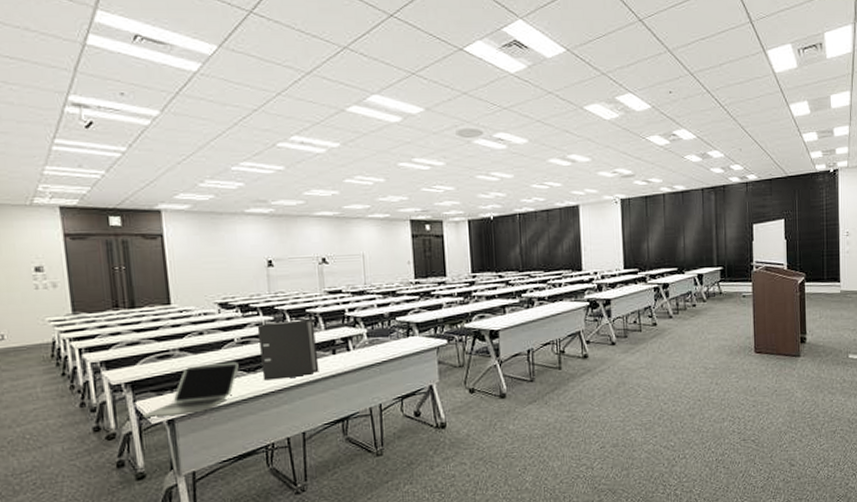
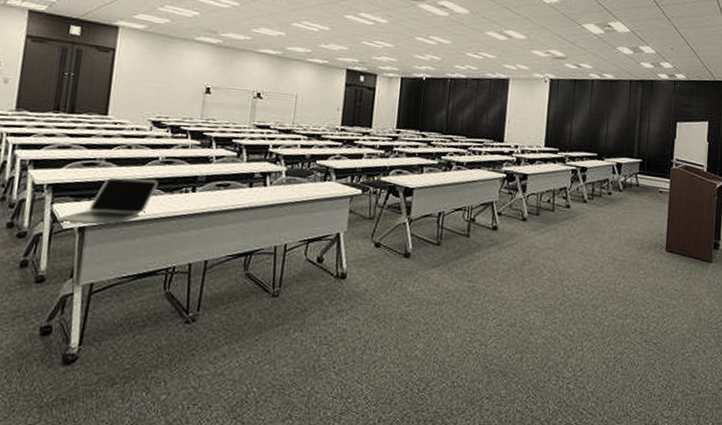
binder: present [257,319,319,381] -> none [178,147,238,205]

